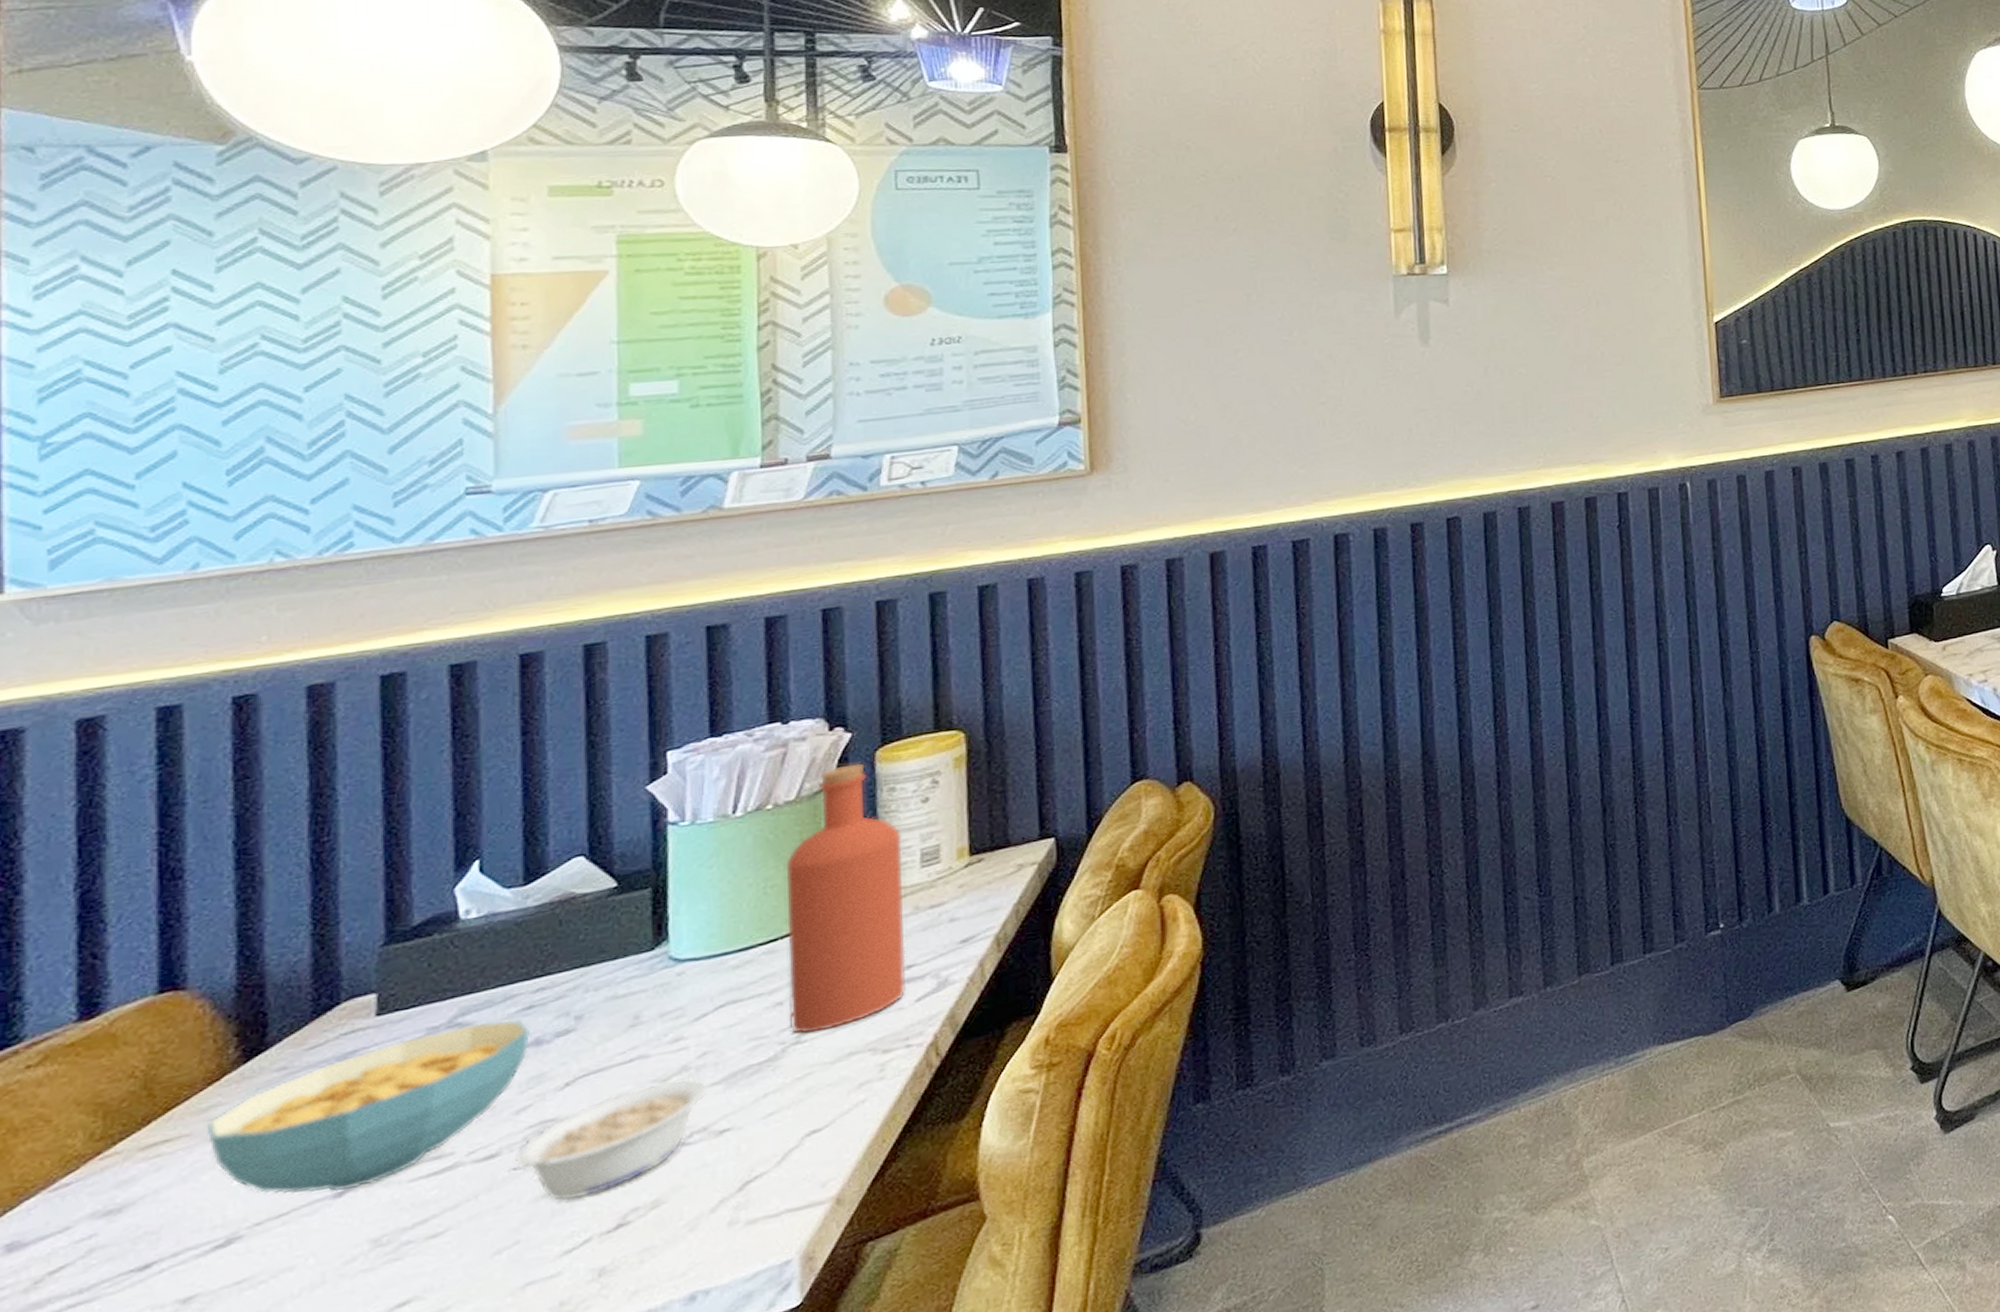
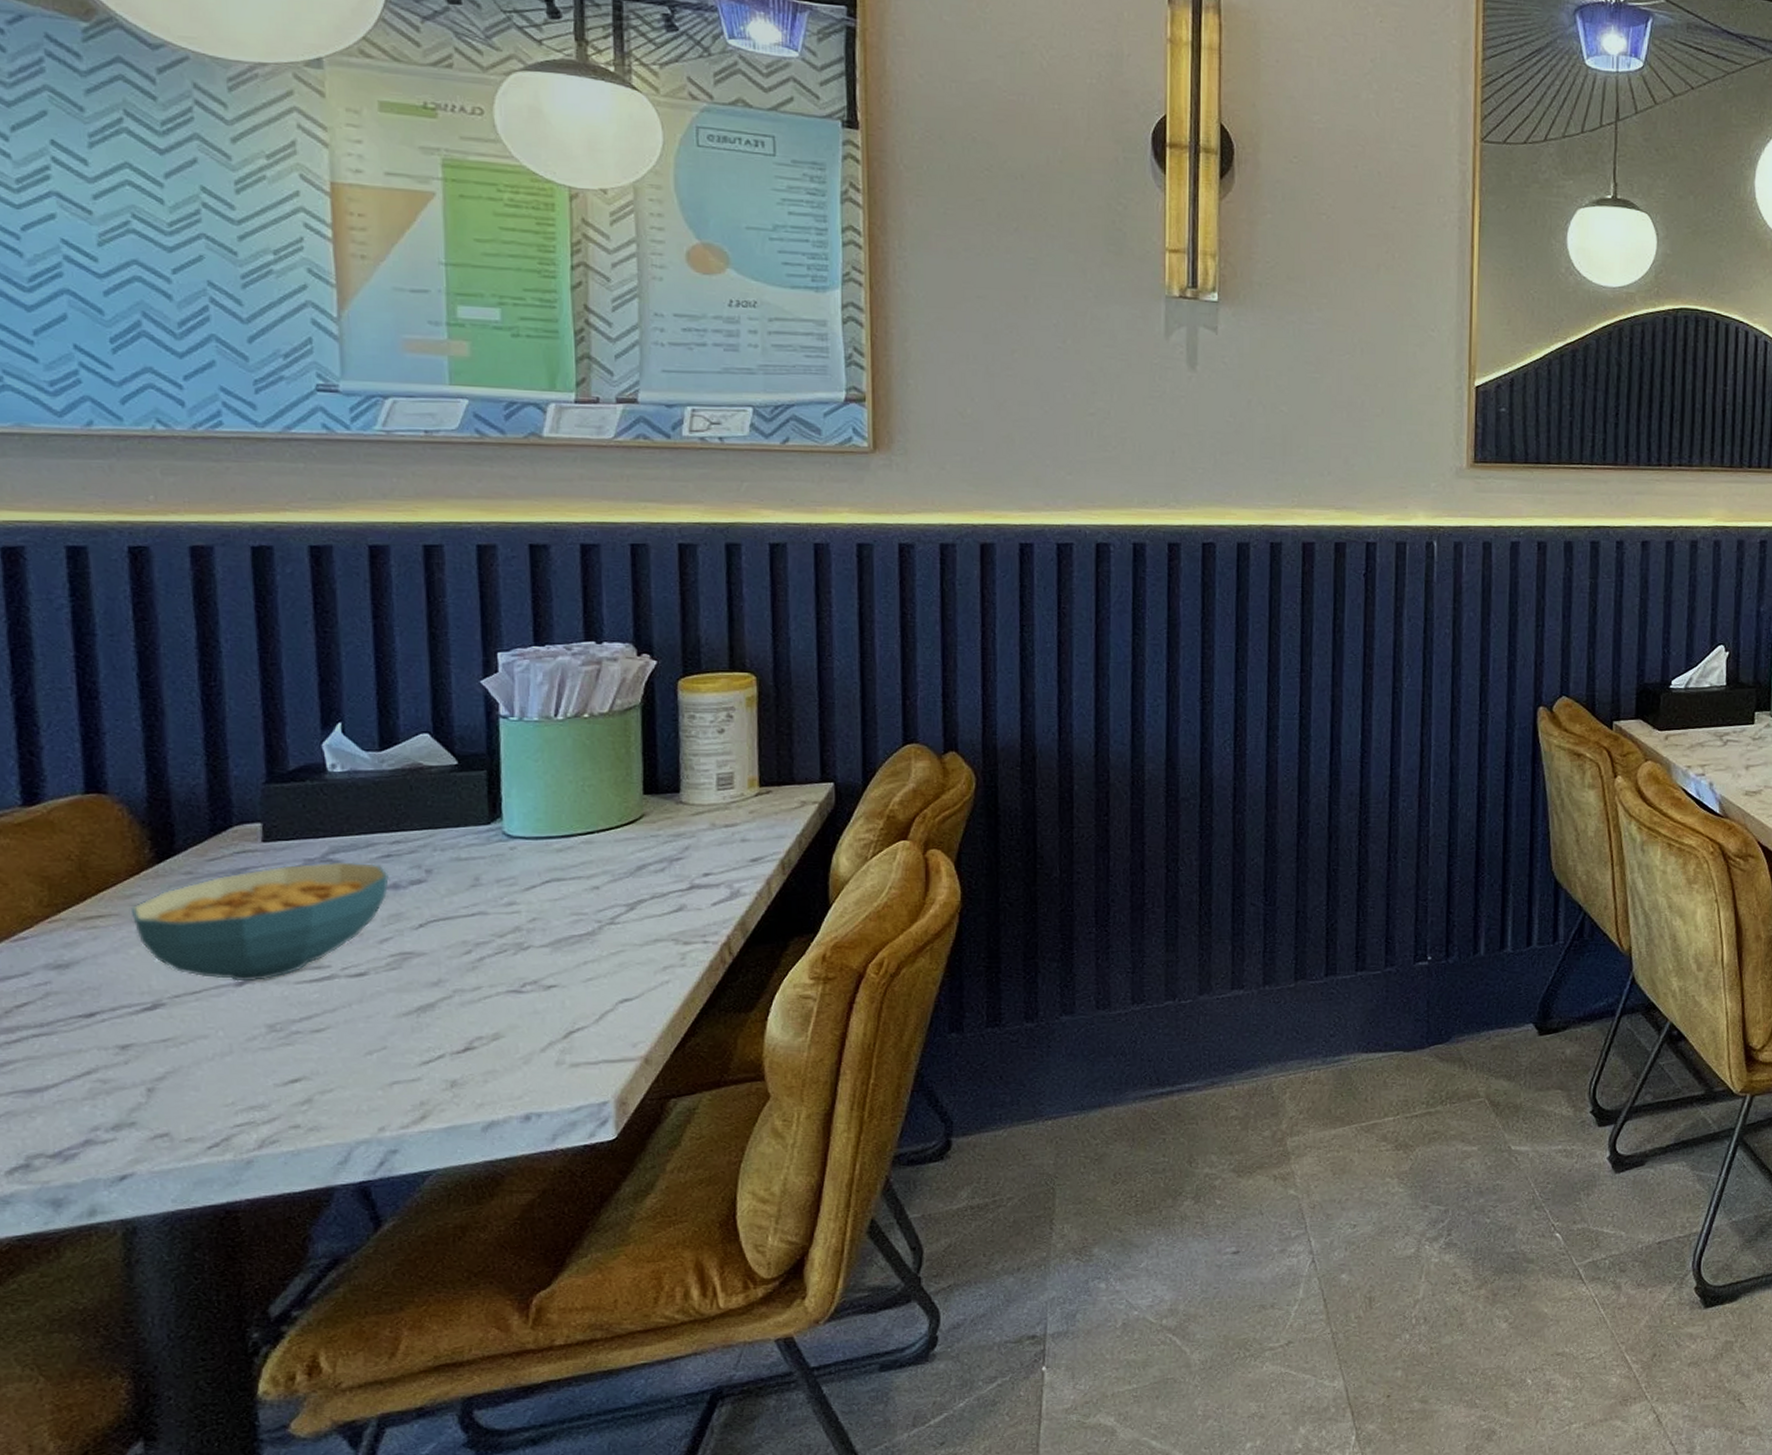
legume: present [505,1079,707,1201] -> none [372,937,537,1021]
bottle: present [785,763,906,1034] -> none [600,688,704,917]

